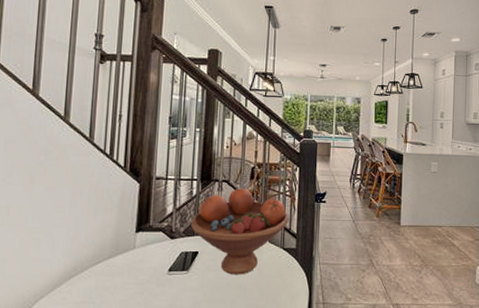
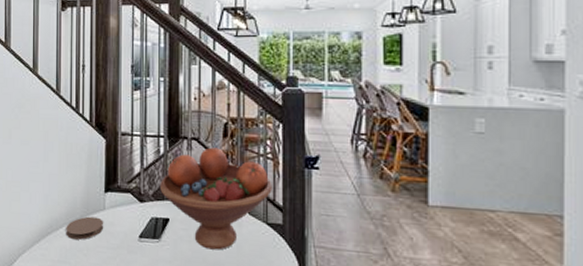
coaster: none [91,256,132,279] -> present [66,216,103,240]

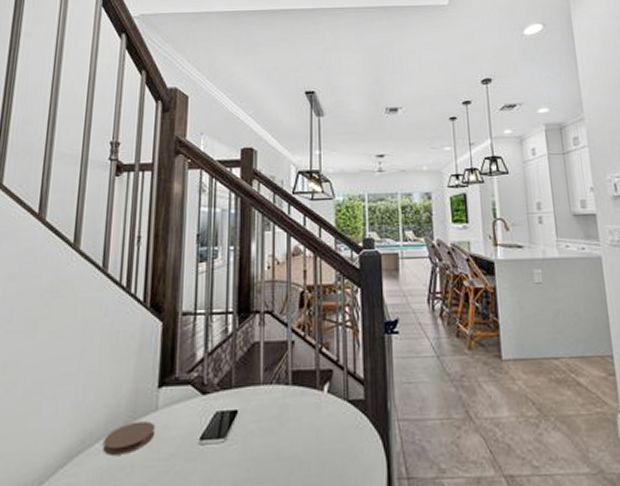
fruit bowl: present [160,147,272,250] -> none [227,320,352,442]

